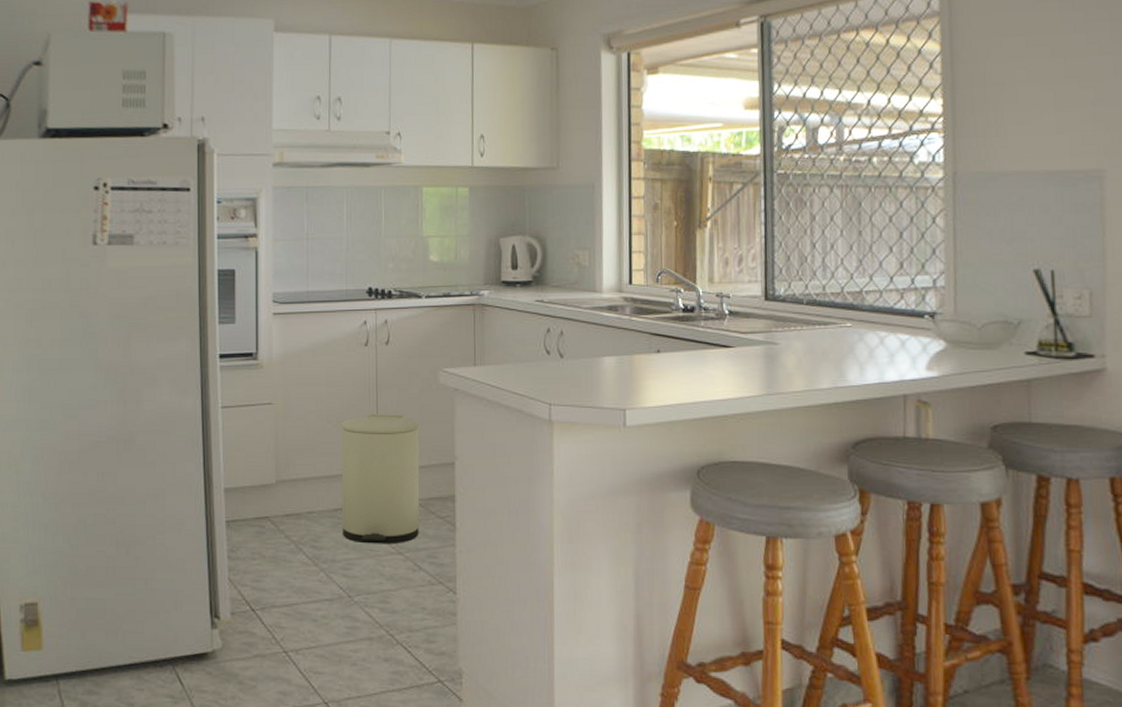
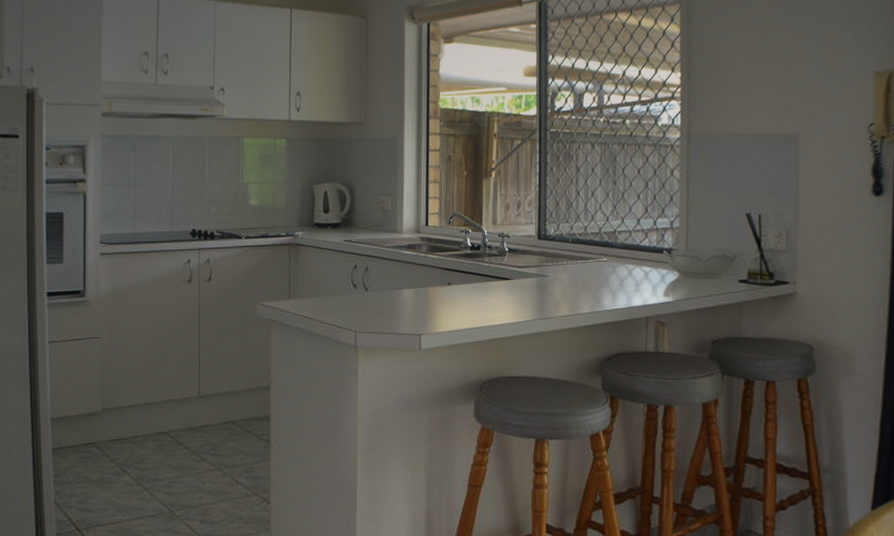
pedal bin: present [340,413,420,544] -> none [164,343,238,463]

